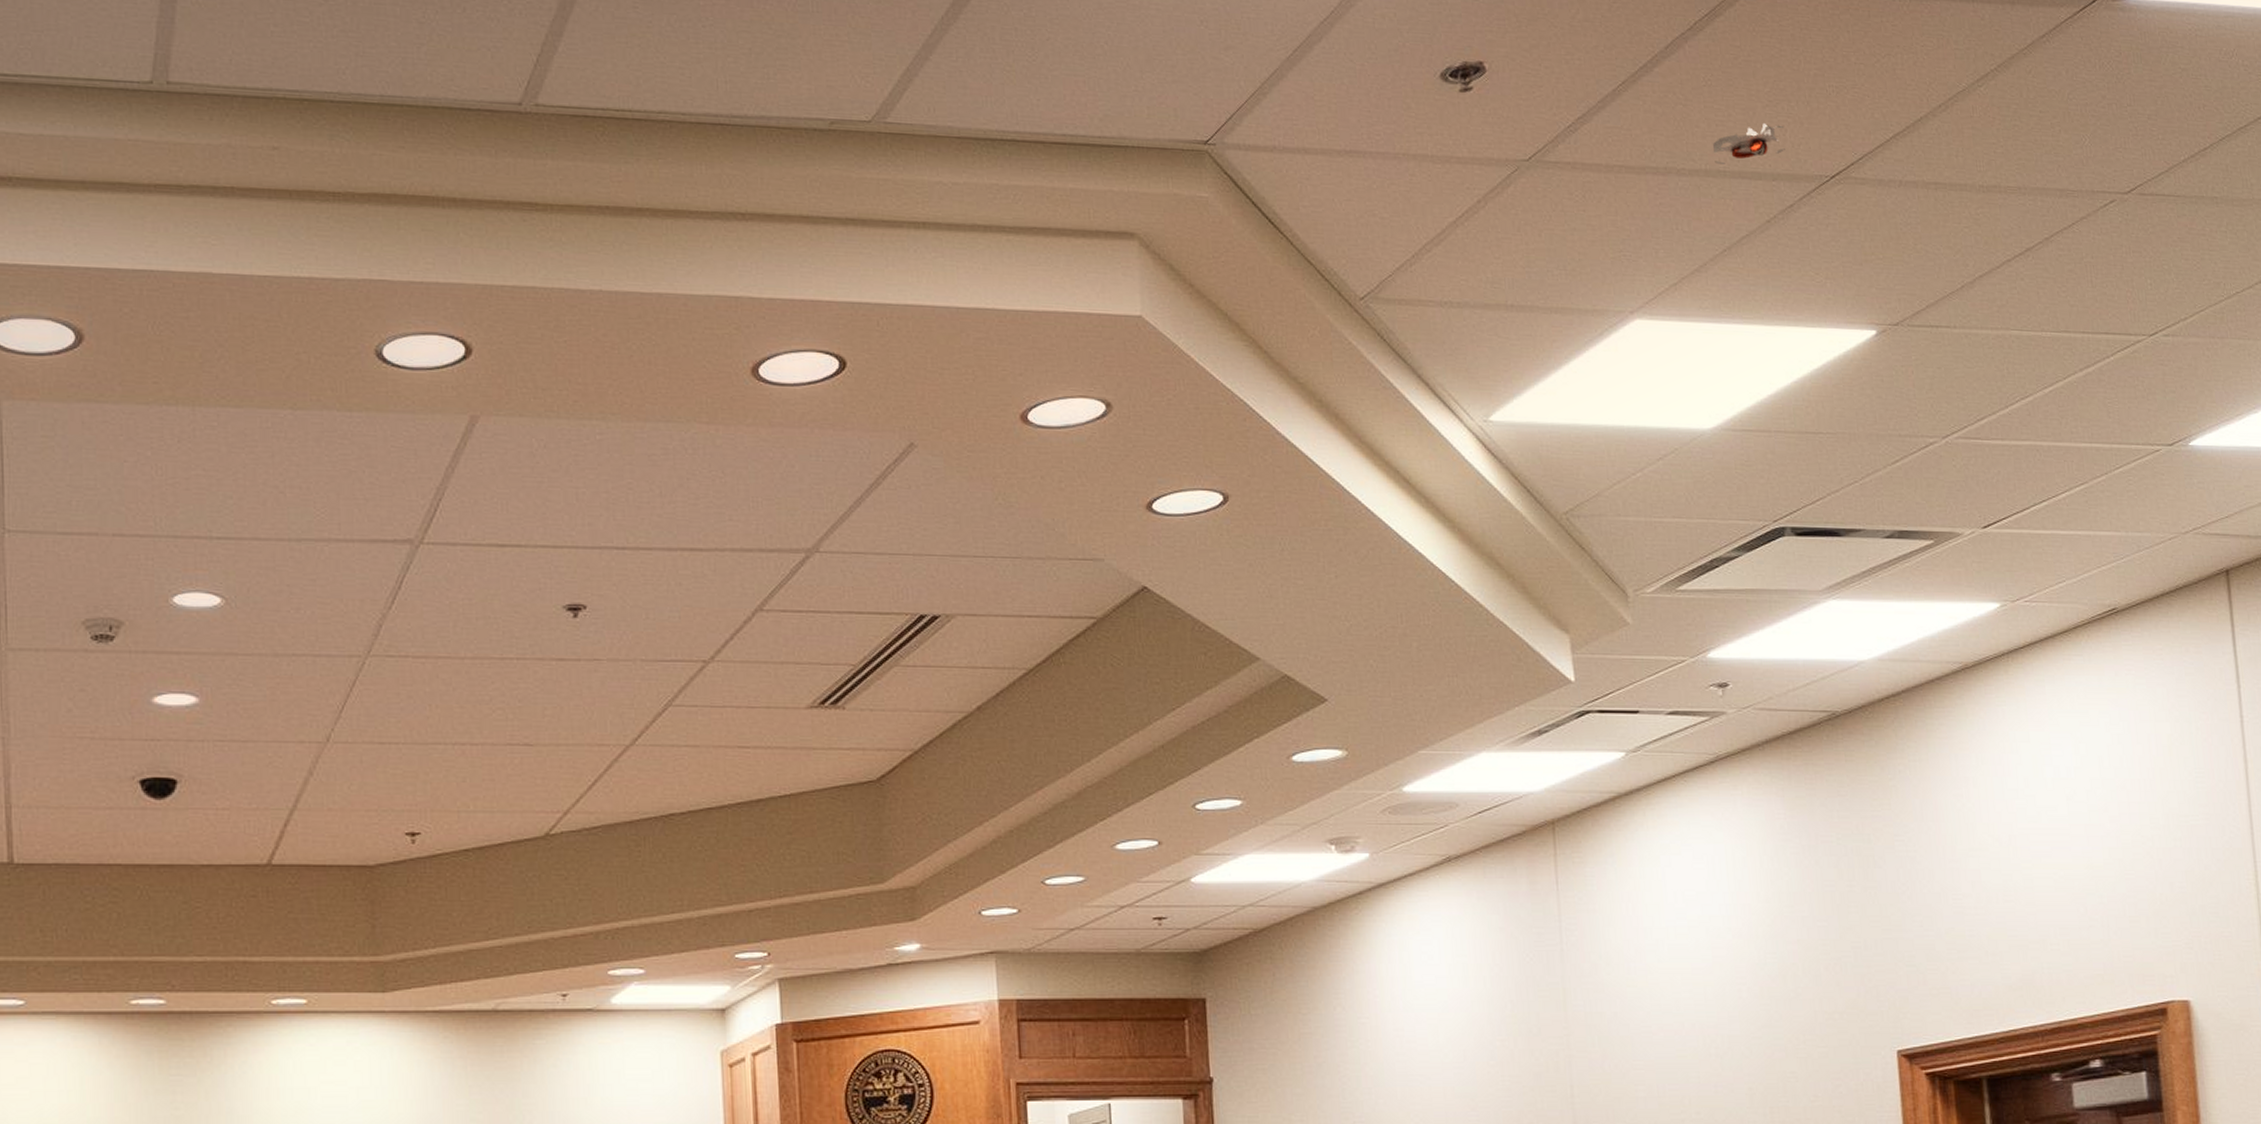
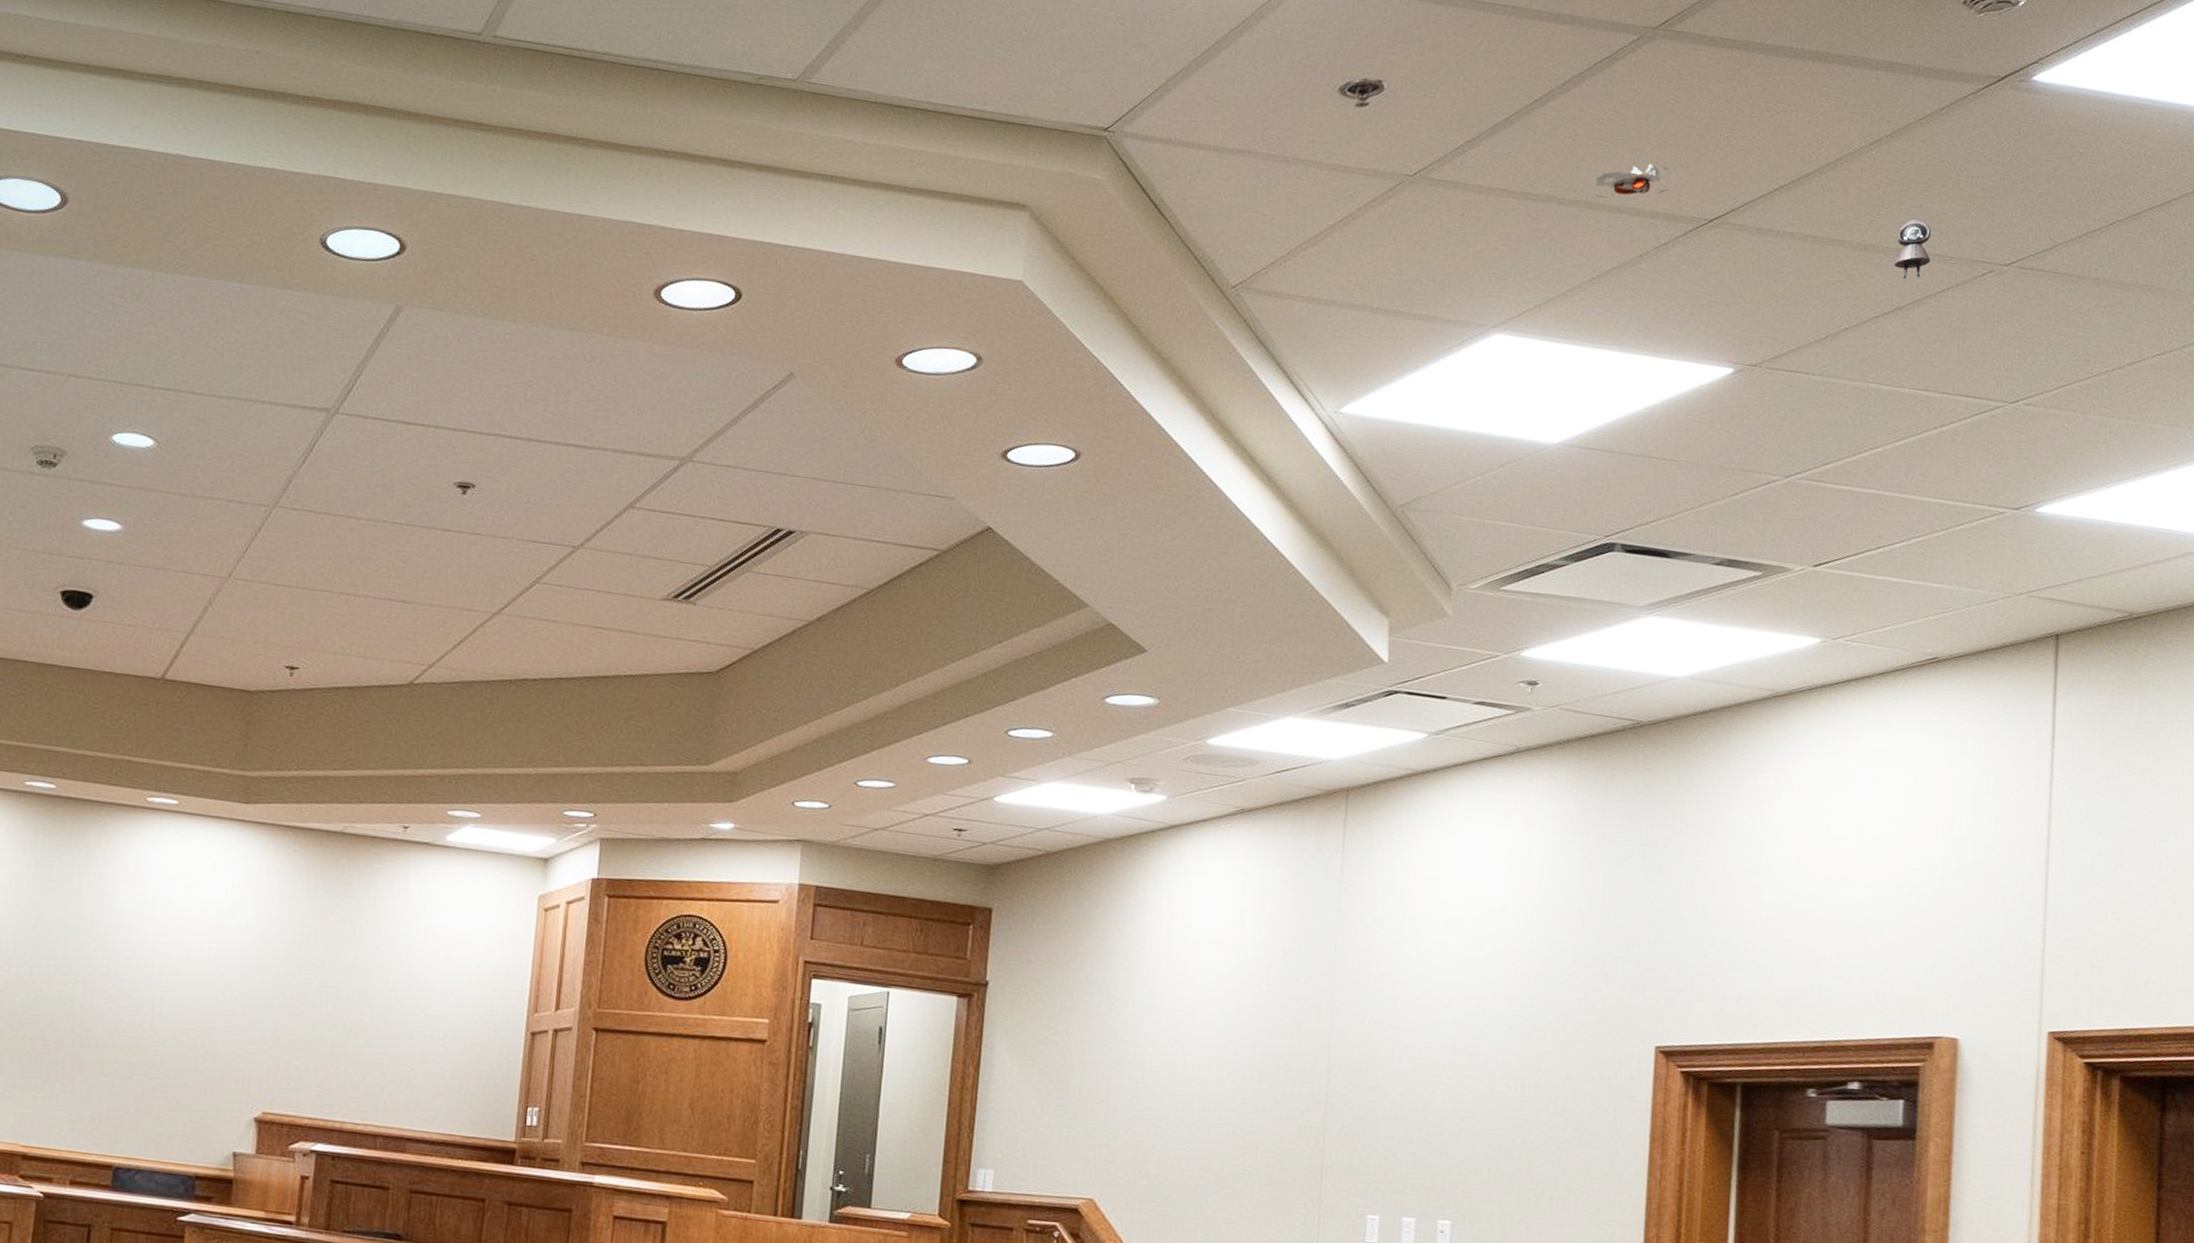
toy figurine: none [2017,154,2053,218] -> present [1895,218,1932,279]

